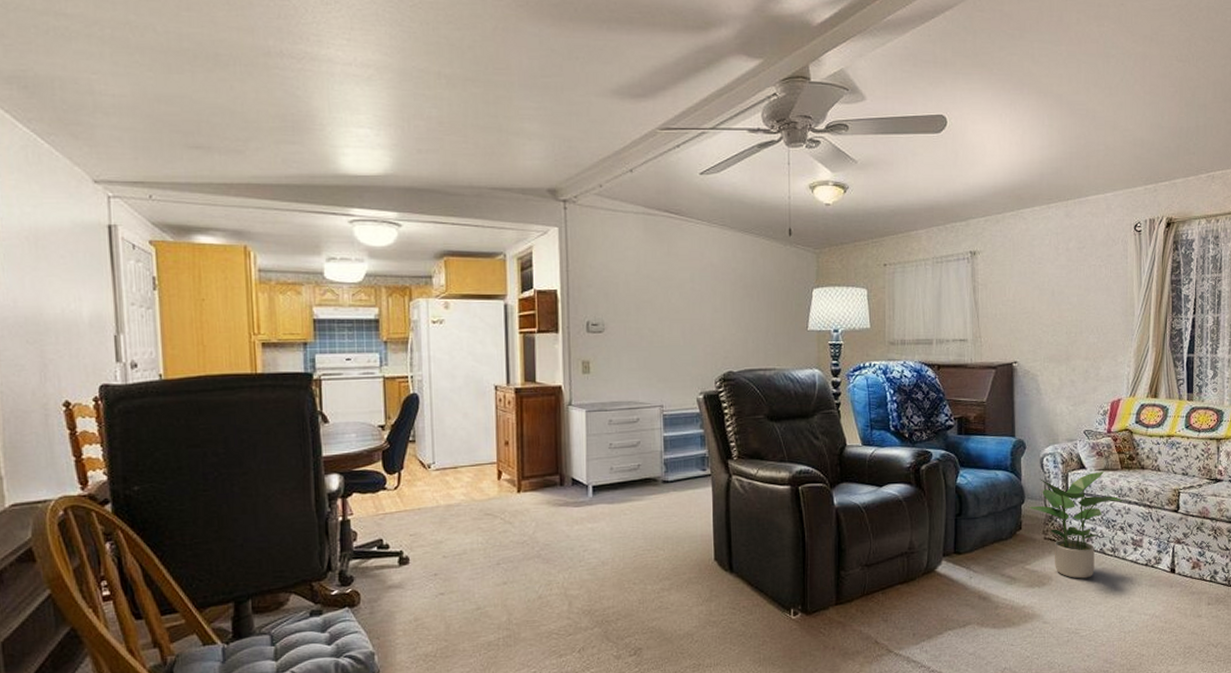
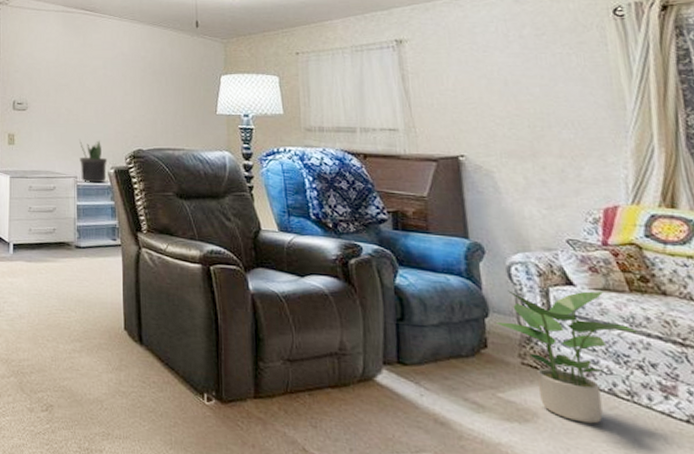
planter: none [665,364,696,410] -> present [79,140,108,182]

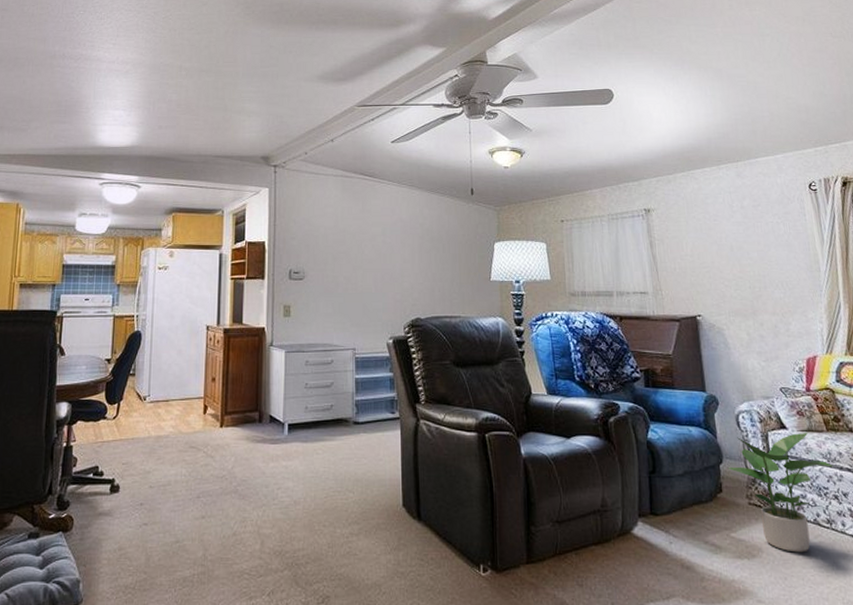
planter: present [79,140,108,182] -> none [358,310,386,354]

